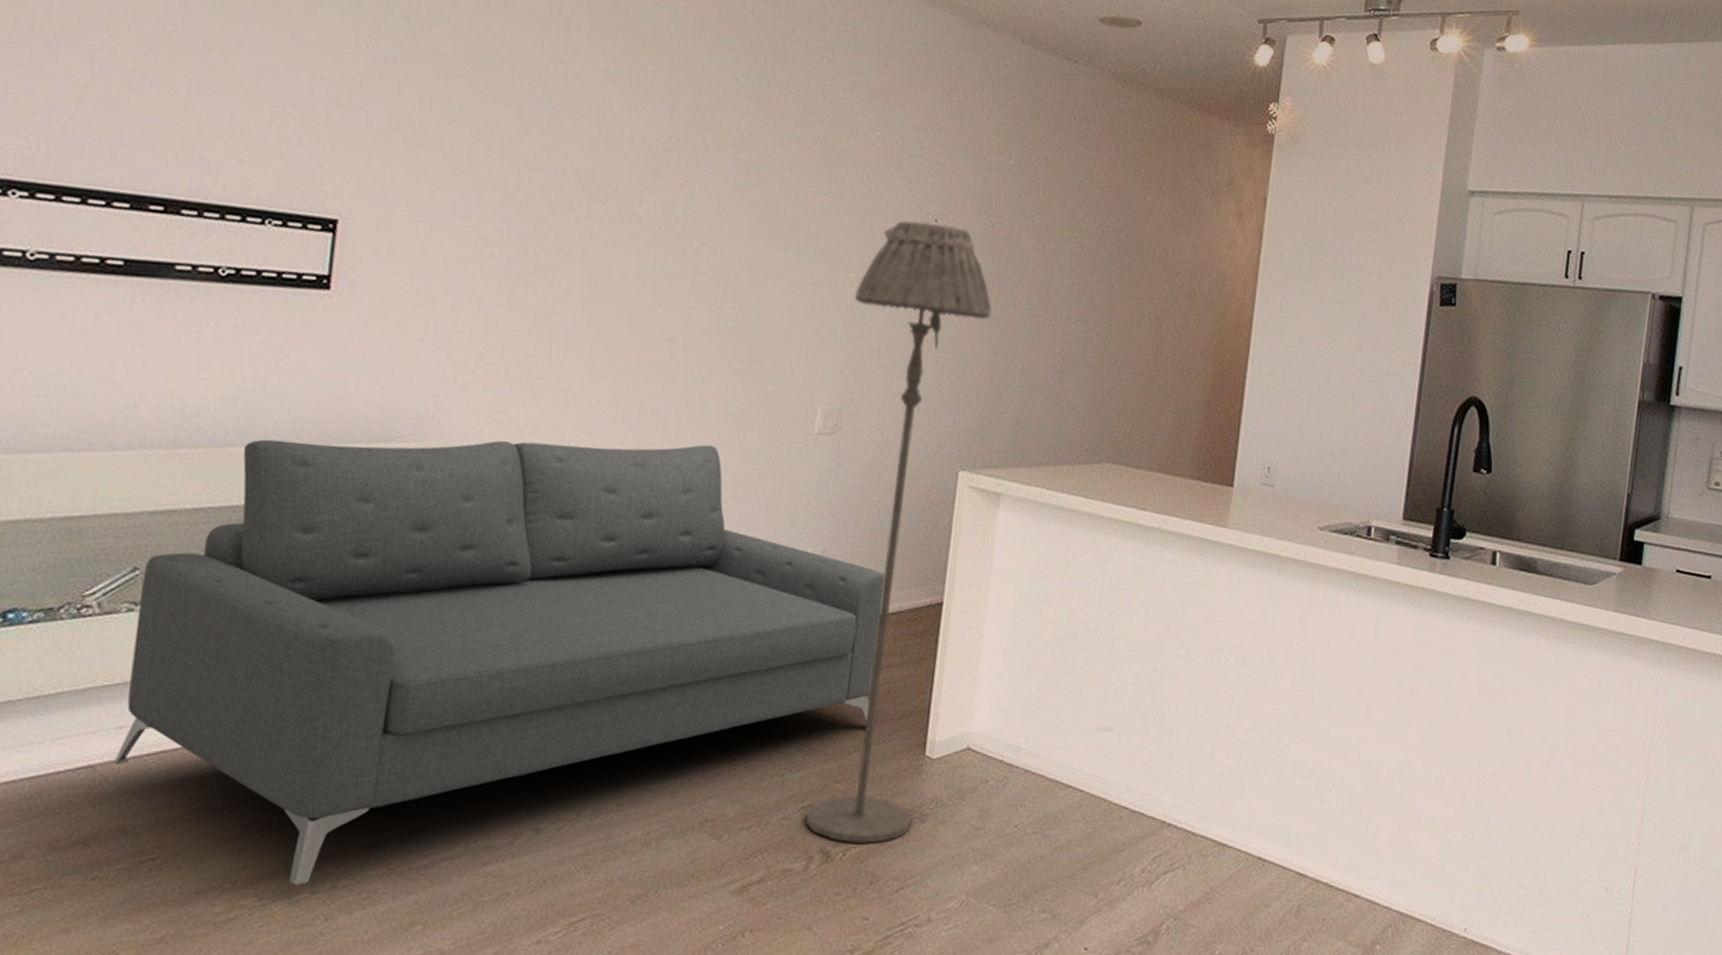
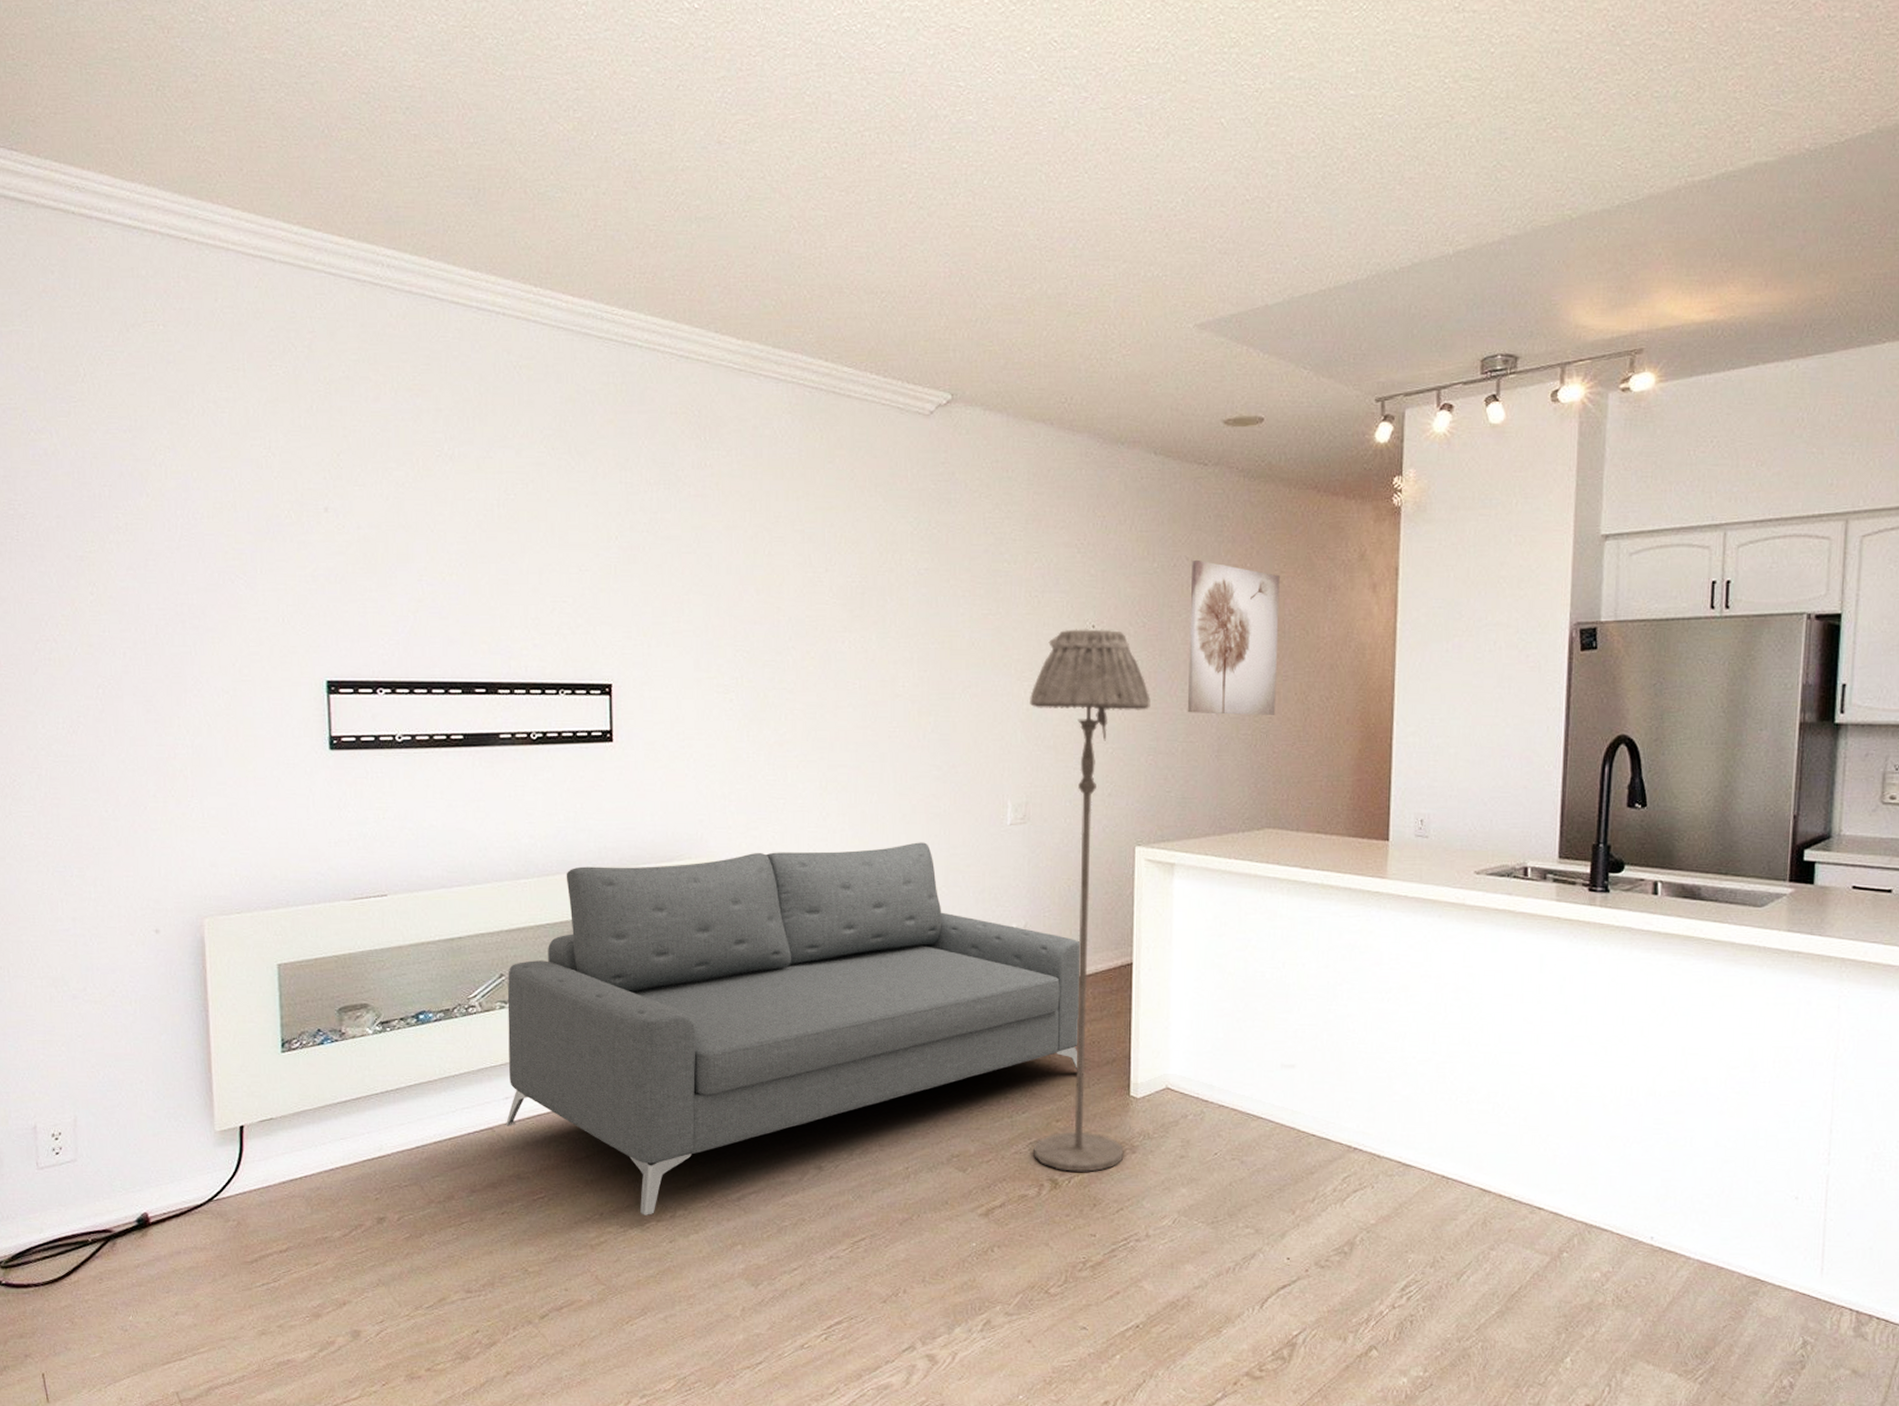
wall art: none [1031,161,1144,340] -> present [1187,559,1280,715]

